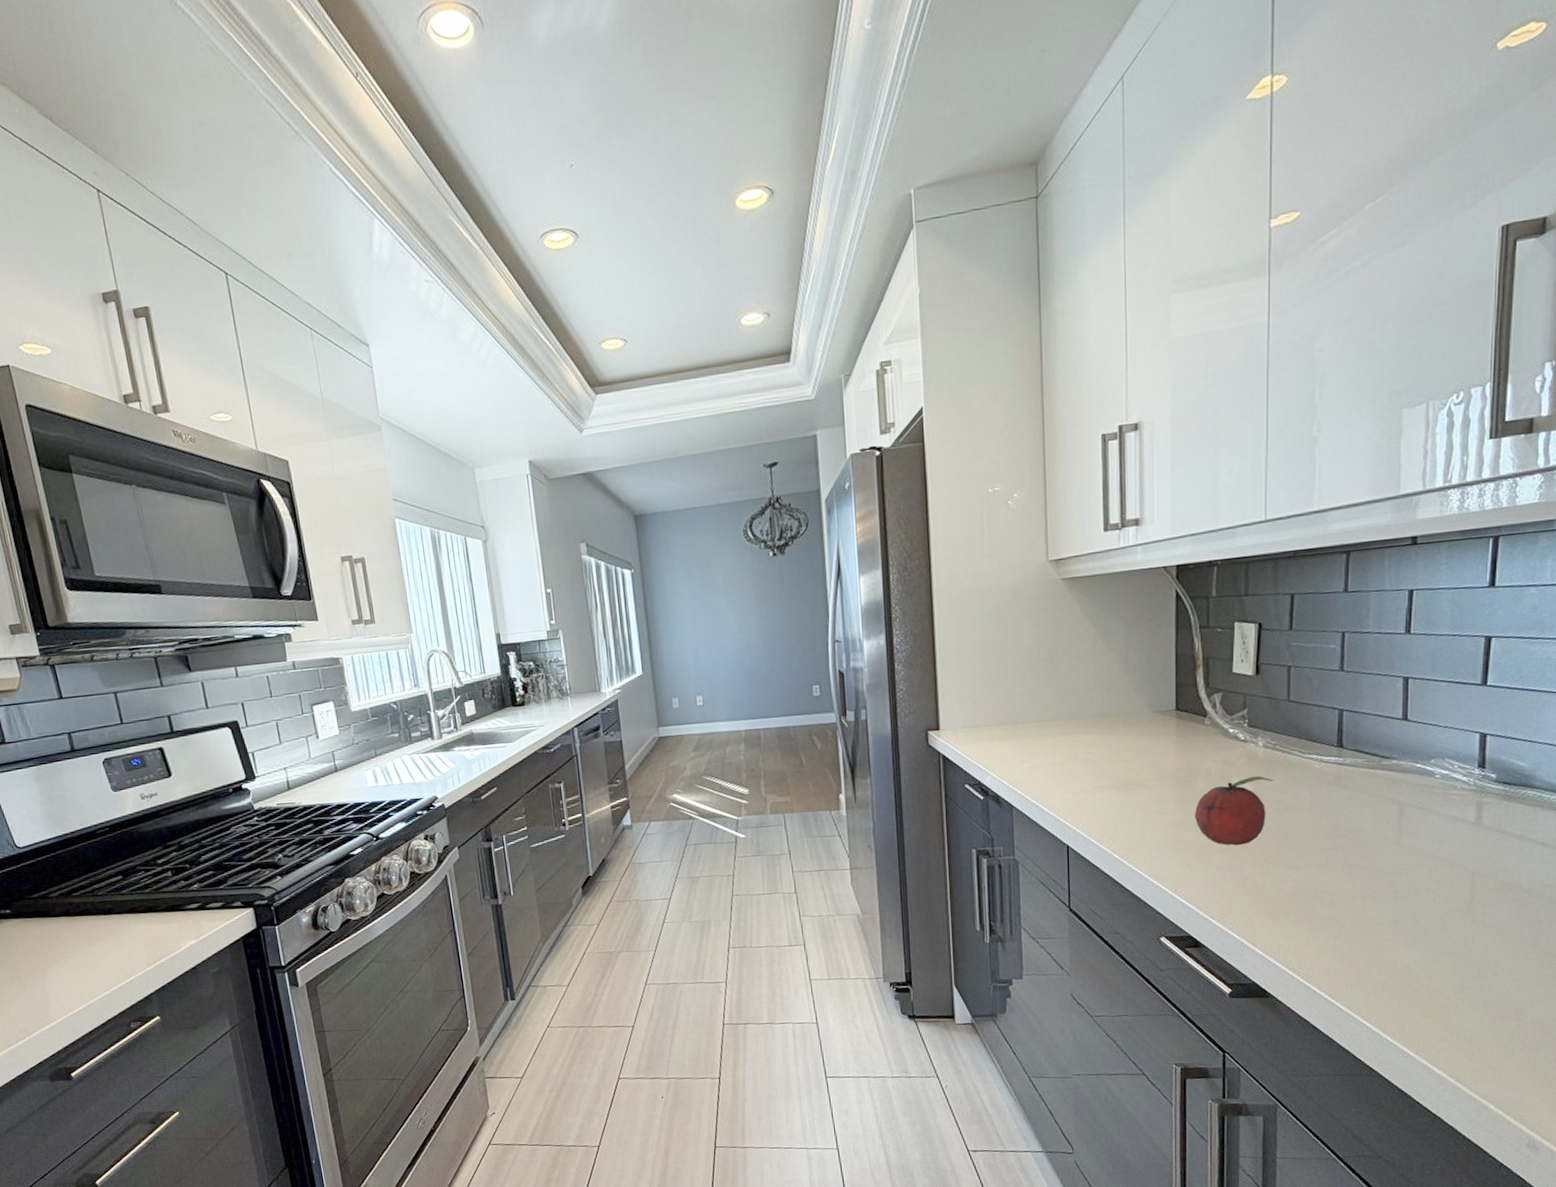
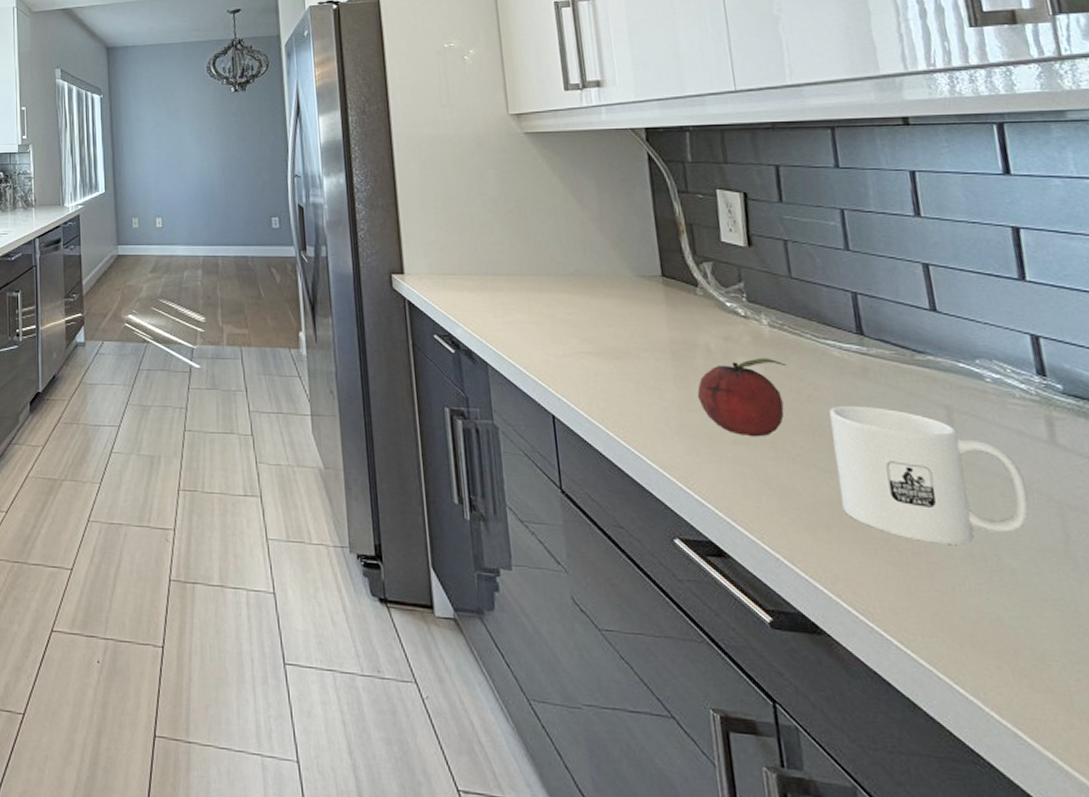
mug: none [1301,809,1449,916] -> present [829,405,1029,545]

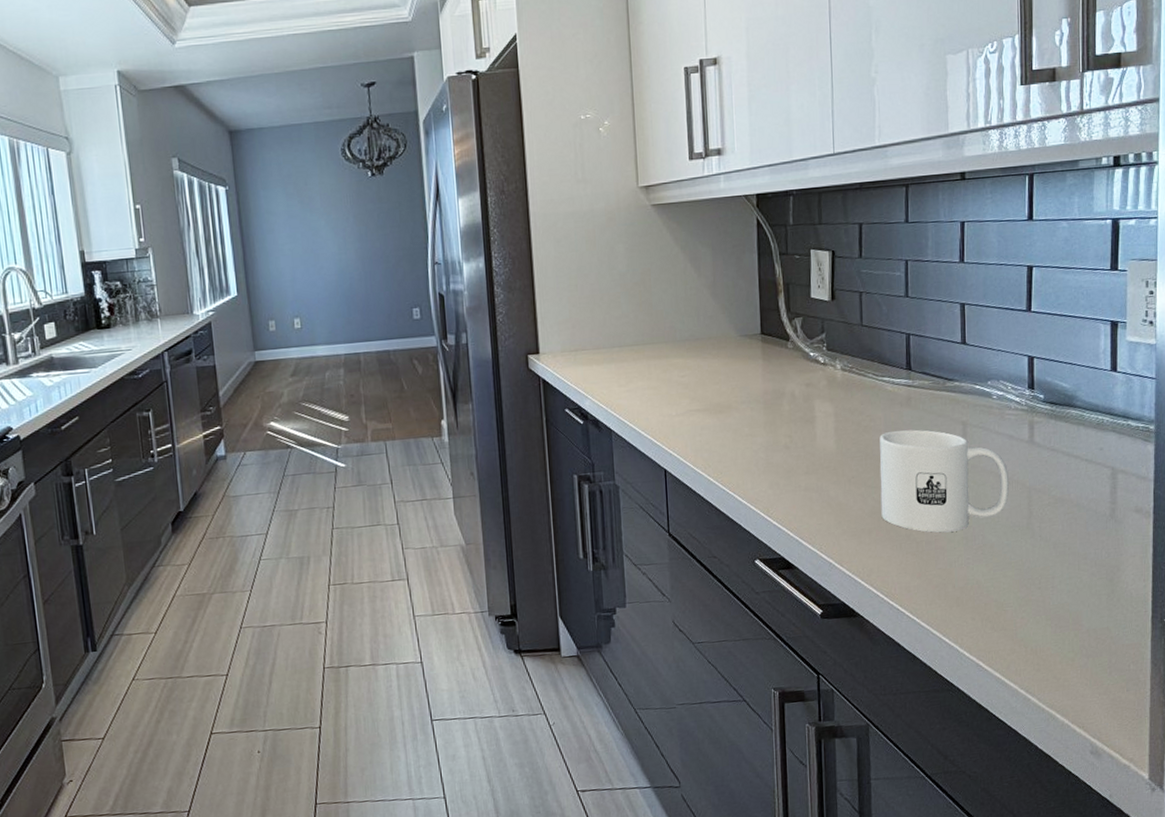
fruit: present [697,357,787,437] -> none [781,398,852,467]

